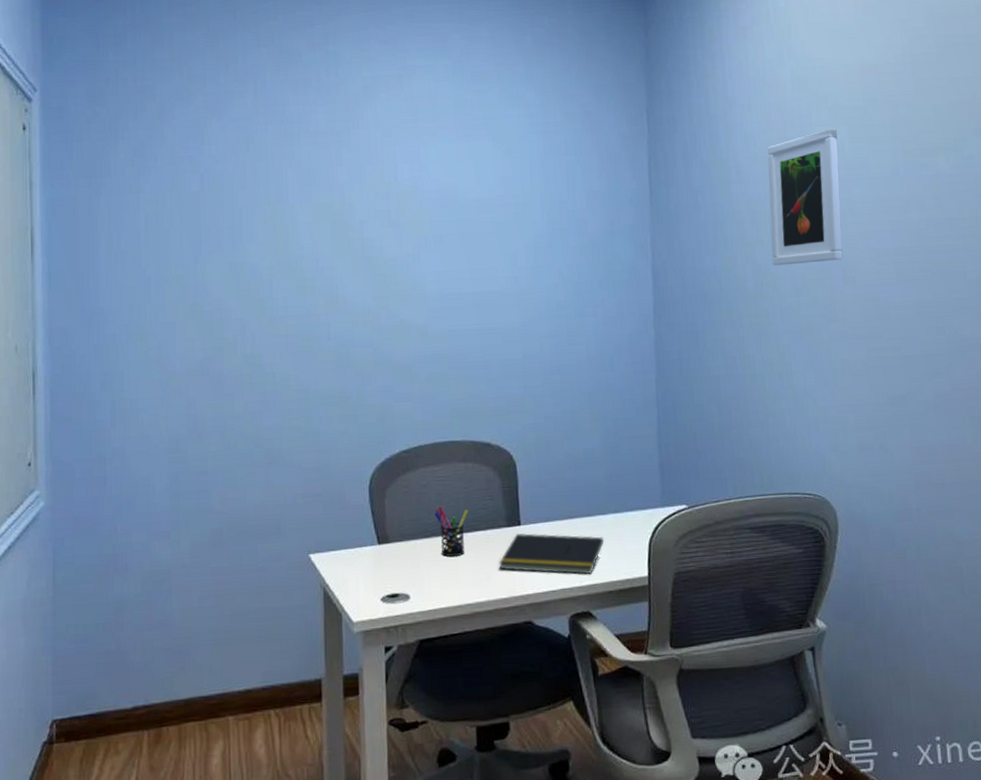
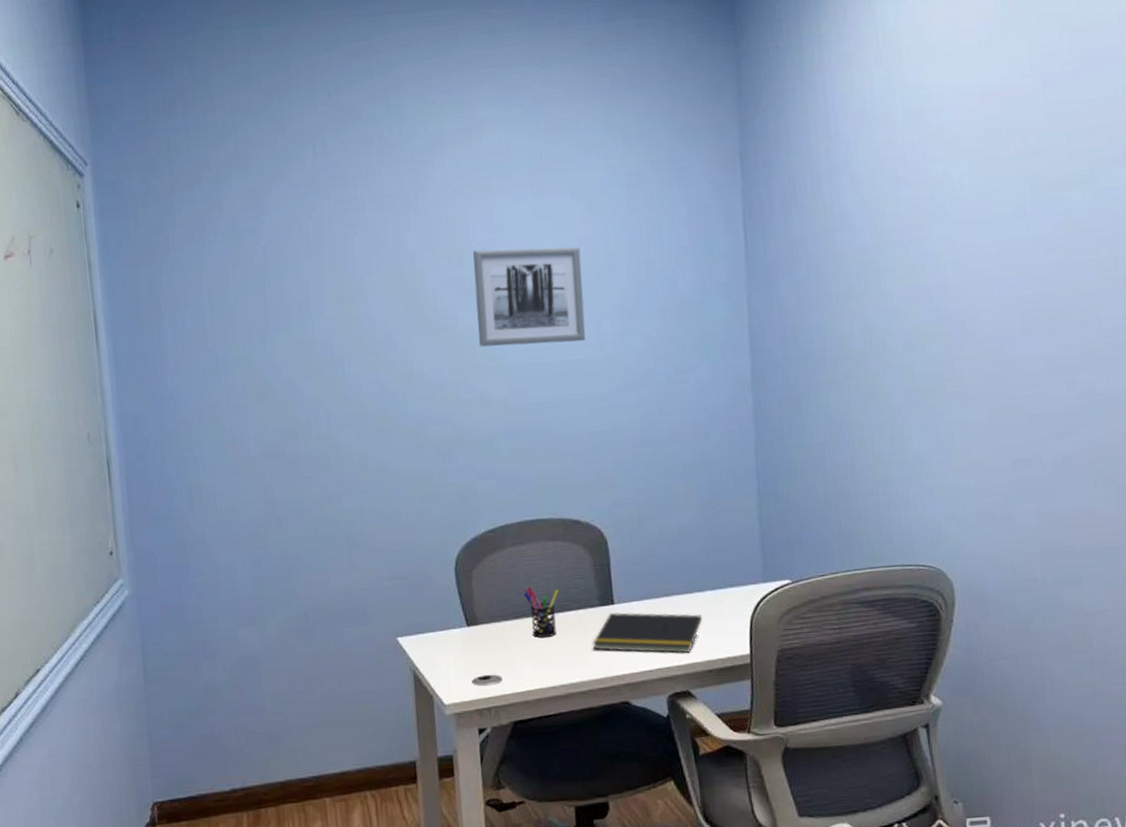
wall art: none [399,186,502,276] -> present [473,247,586,347]
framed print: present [767,128,843,266] -> none [876,164,962,321]

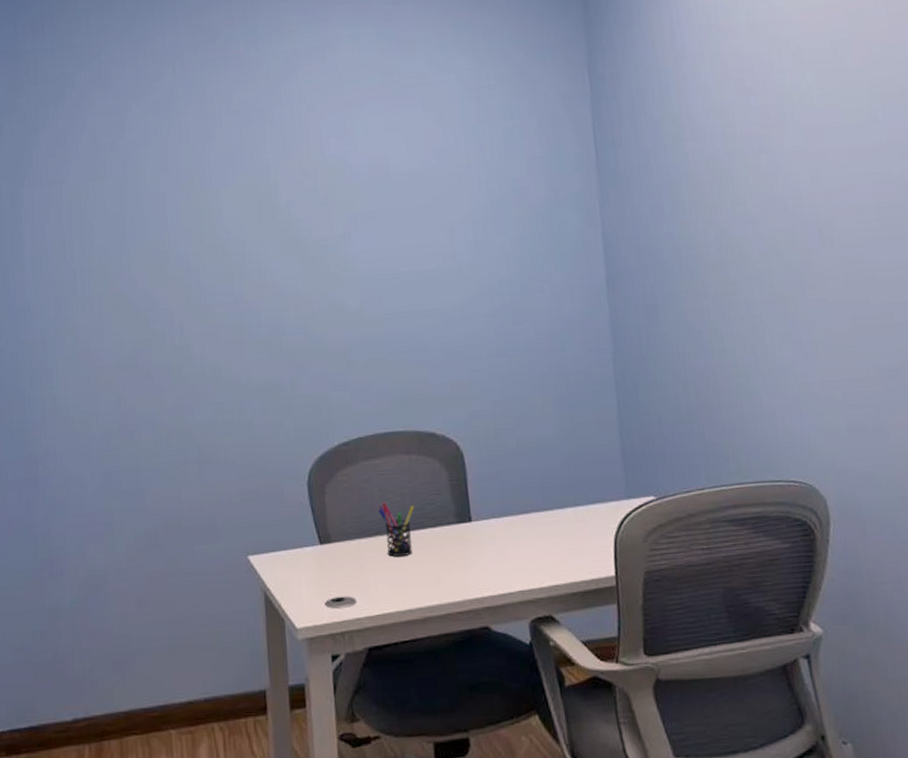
wall art: present [473,247,586,347] -> none [326,158,439,257]
notepad: present [592,612,703,654] -> none [449,530,565,575]

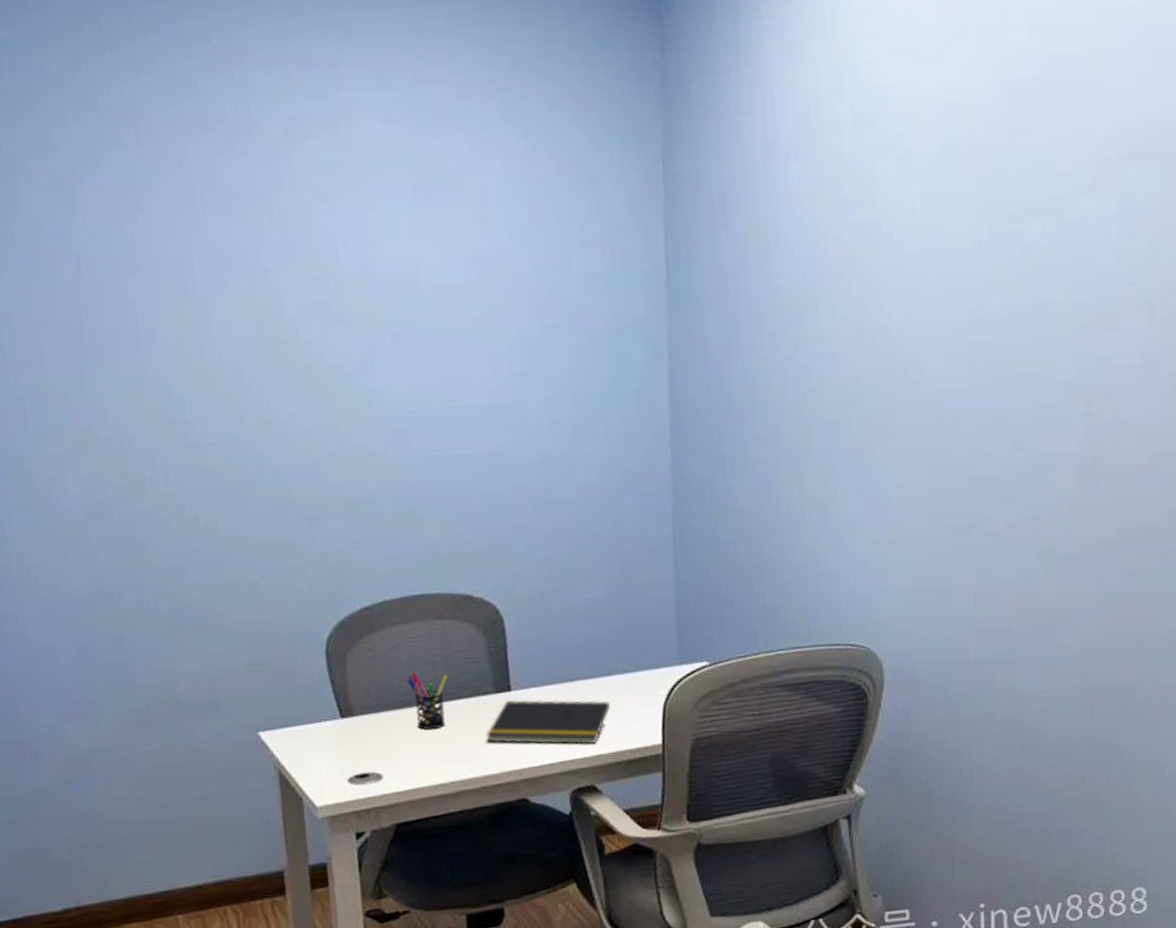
notepad: none [449,530,565,575] -> present [485,699,611,745]

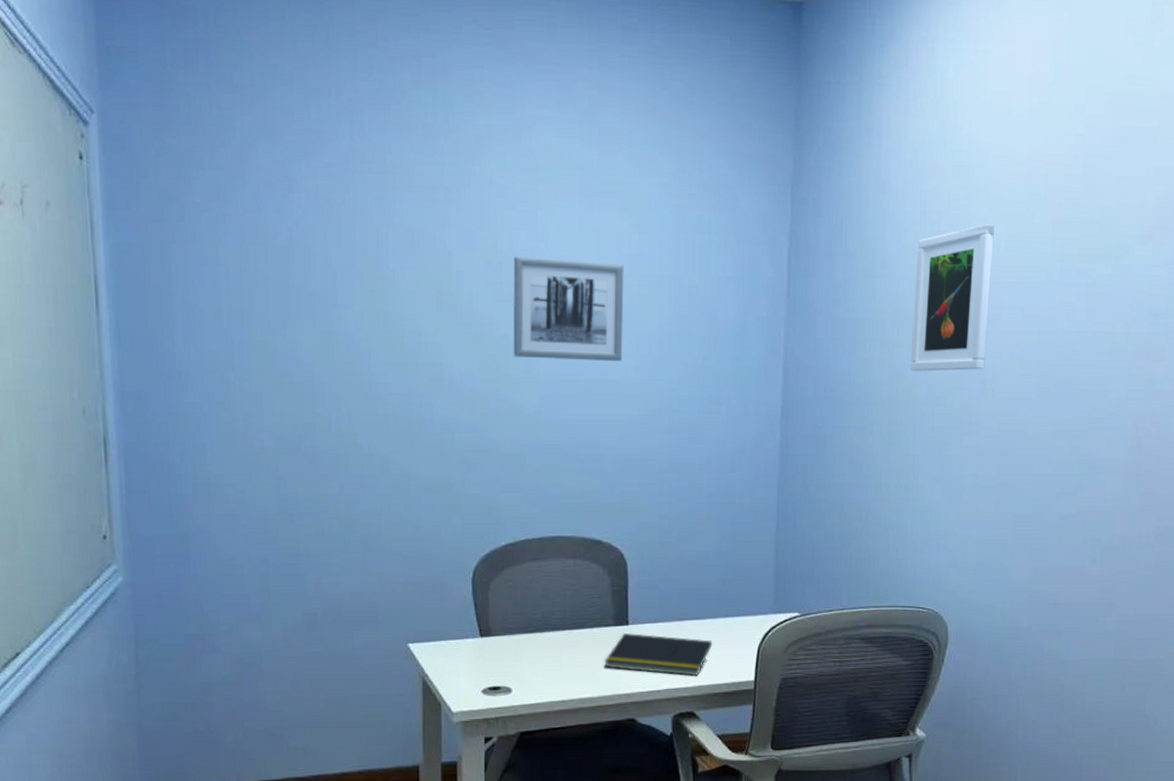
wall art: none [342,268,479,389] -> present [512,256,624,362]
pen holder: present [407,672,448,730] -> none [540,602,575,652]
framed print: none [817,184,907,368] -> present [910,224,994,372]

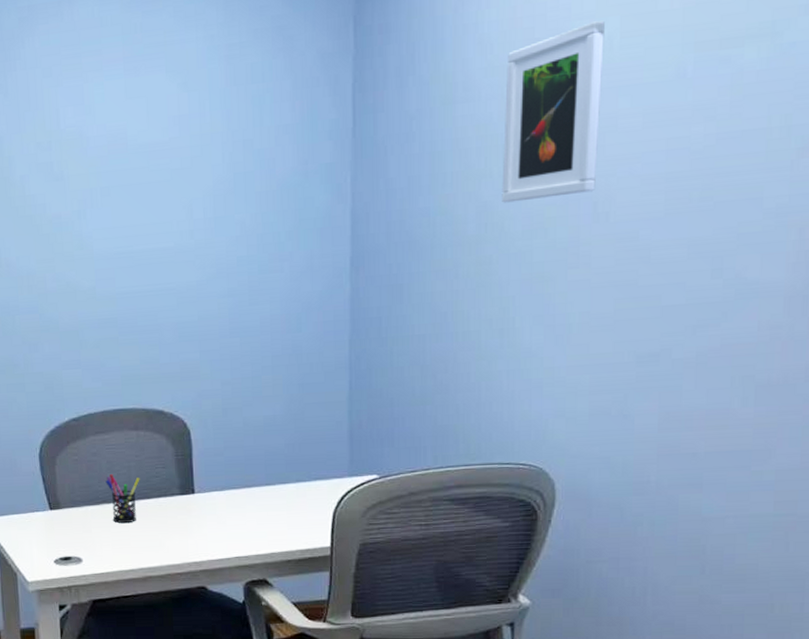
wall art: present [512,256,624,362] -> none [62,127,176,235]
pen holder: none [540,602,575,652] -> present [105,474,140,523]
notepad: present [603,633,713,676] -> none [171,501,284,543]

